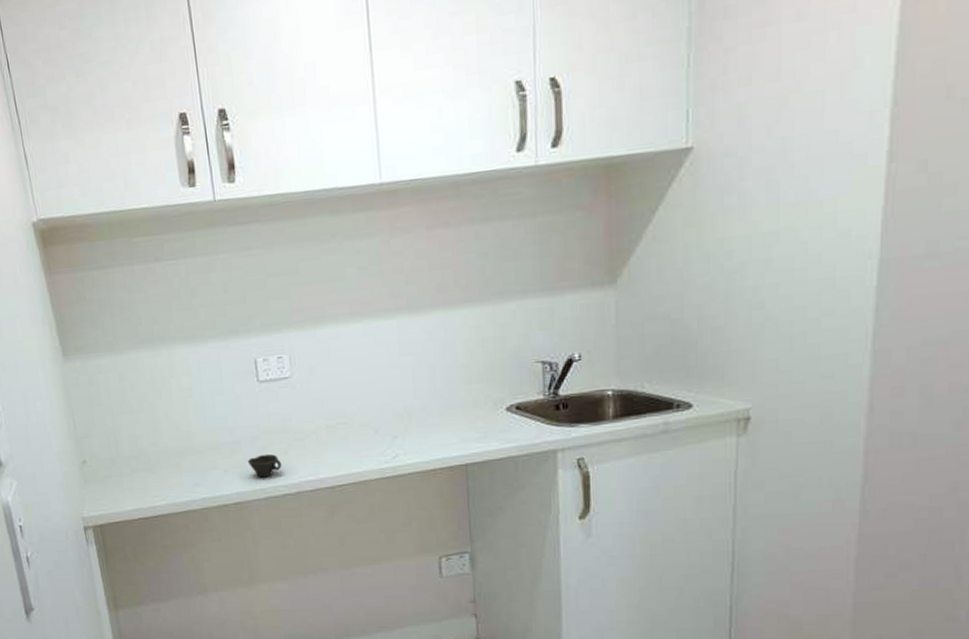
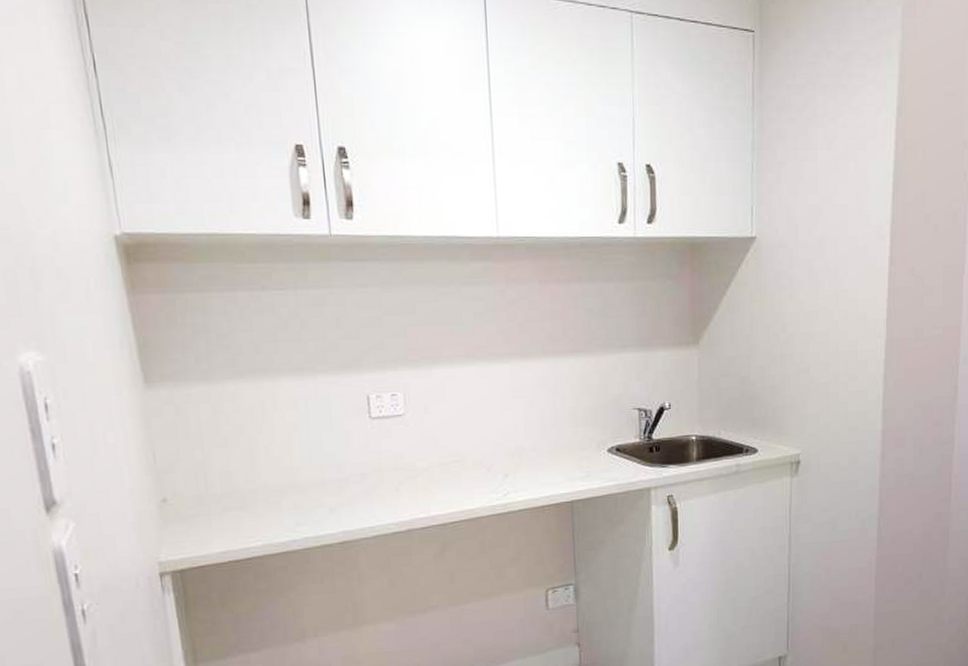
cup: present [247,453,282,478] -> none [355,491,393,516]

